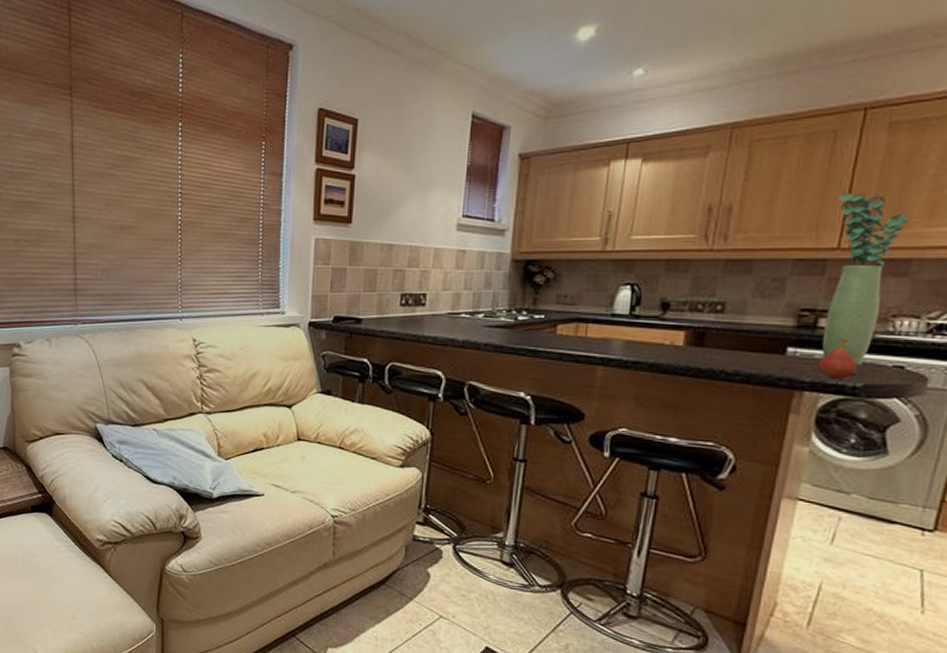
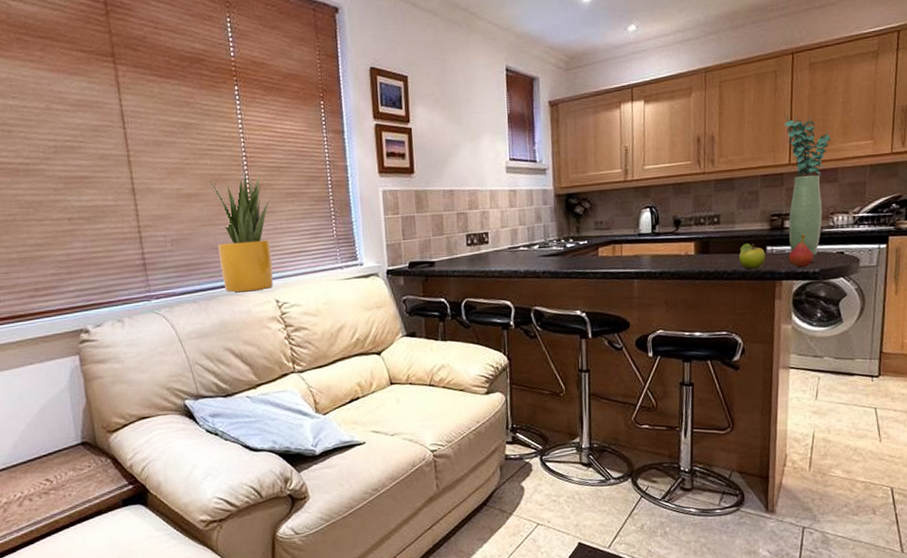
planter: none [143,207,199,327] -> present [209,170,274,293]
fruit: none [744,341,785,373] -> present [738,243,766,270]

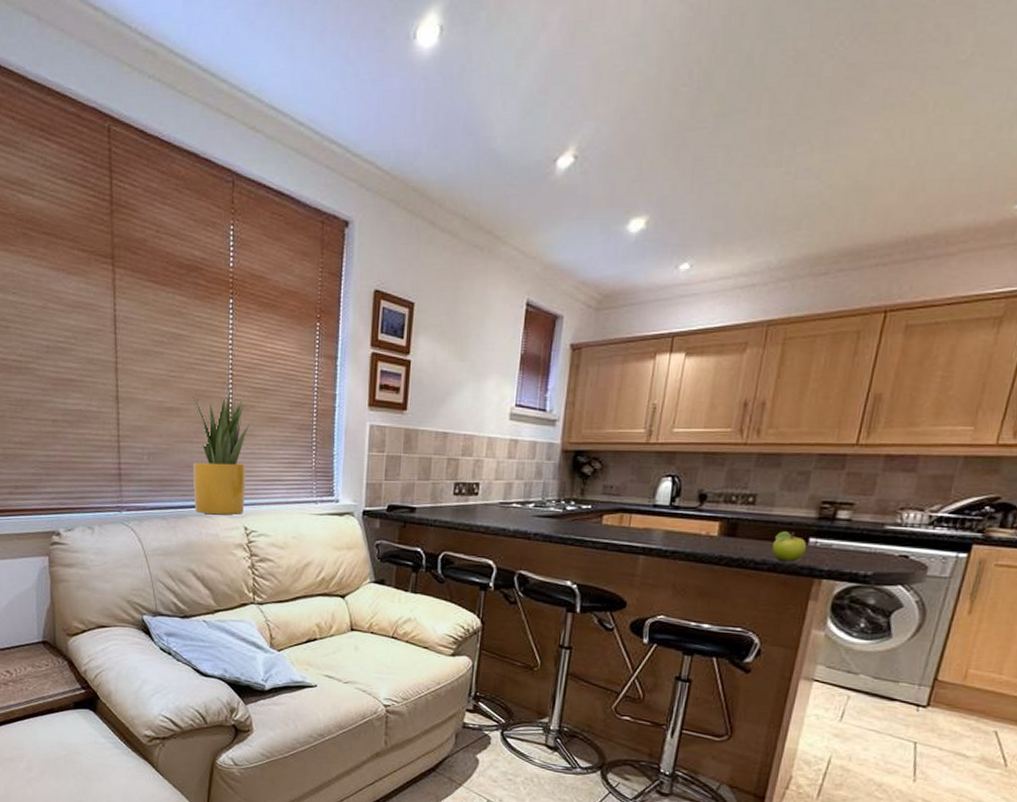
vase: present [784,115,832,263] -> none [839,385,918,564]
fruit: present [788,234,814,268] -> none [834,528,869,568]

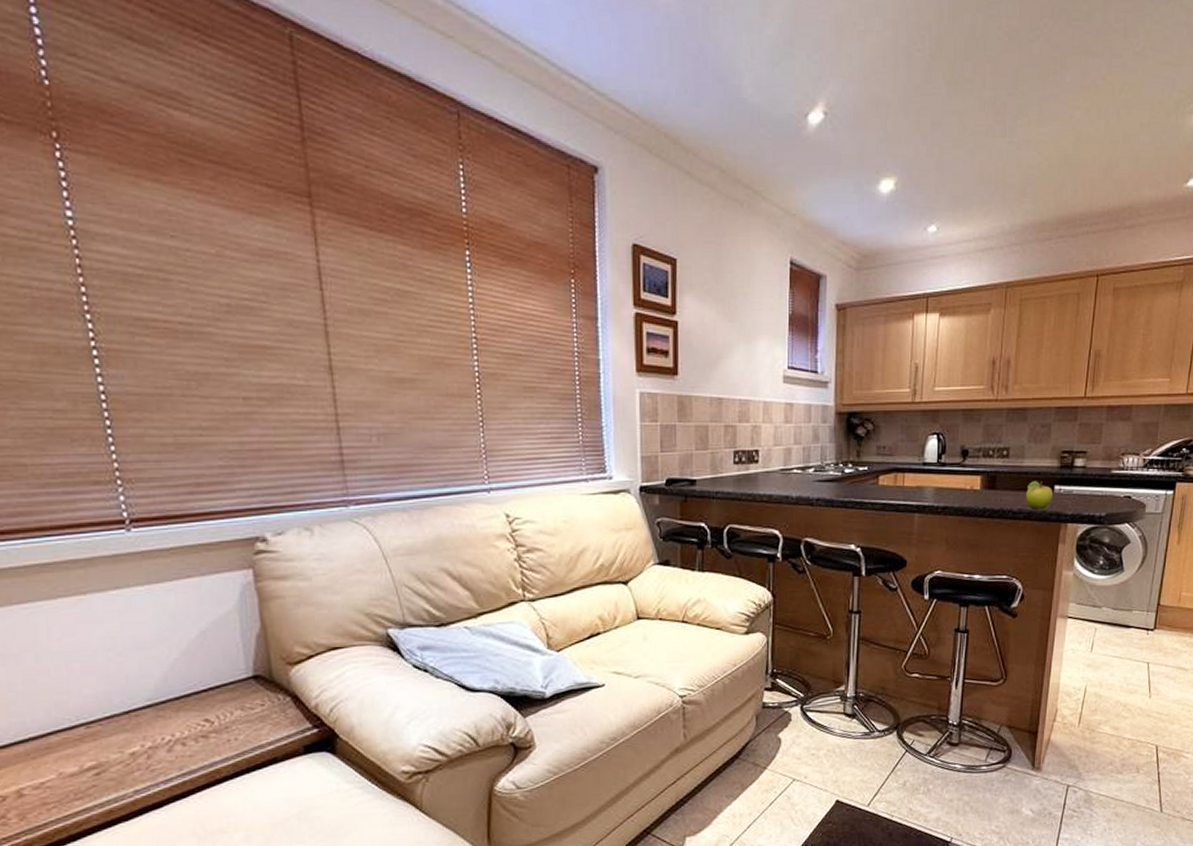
planter: present [192,389,250,515] -> none [428,355,504,503]

